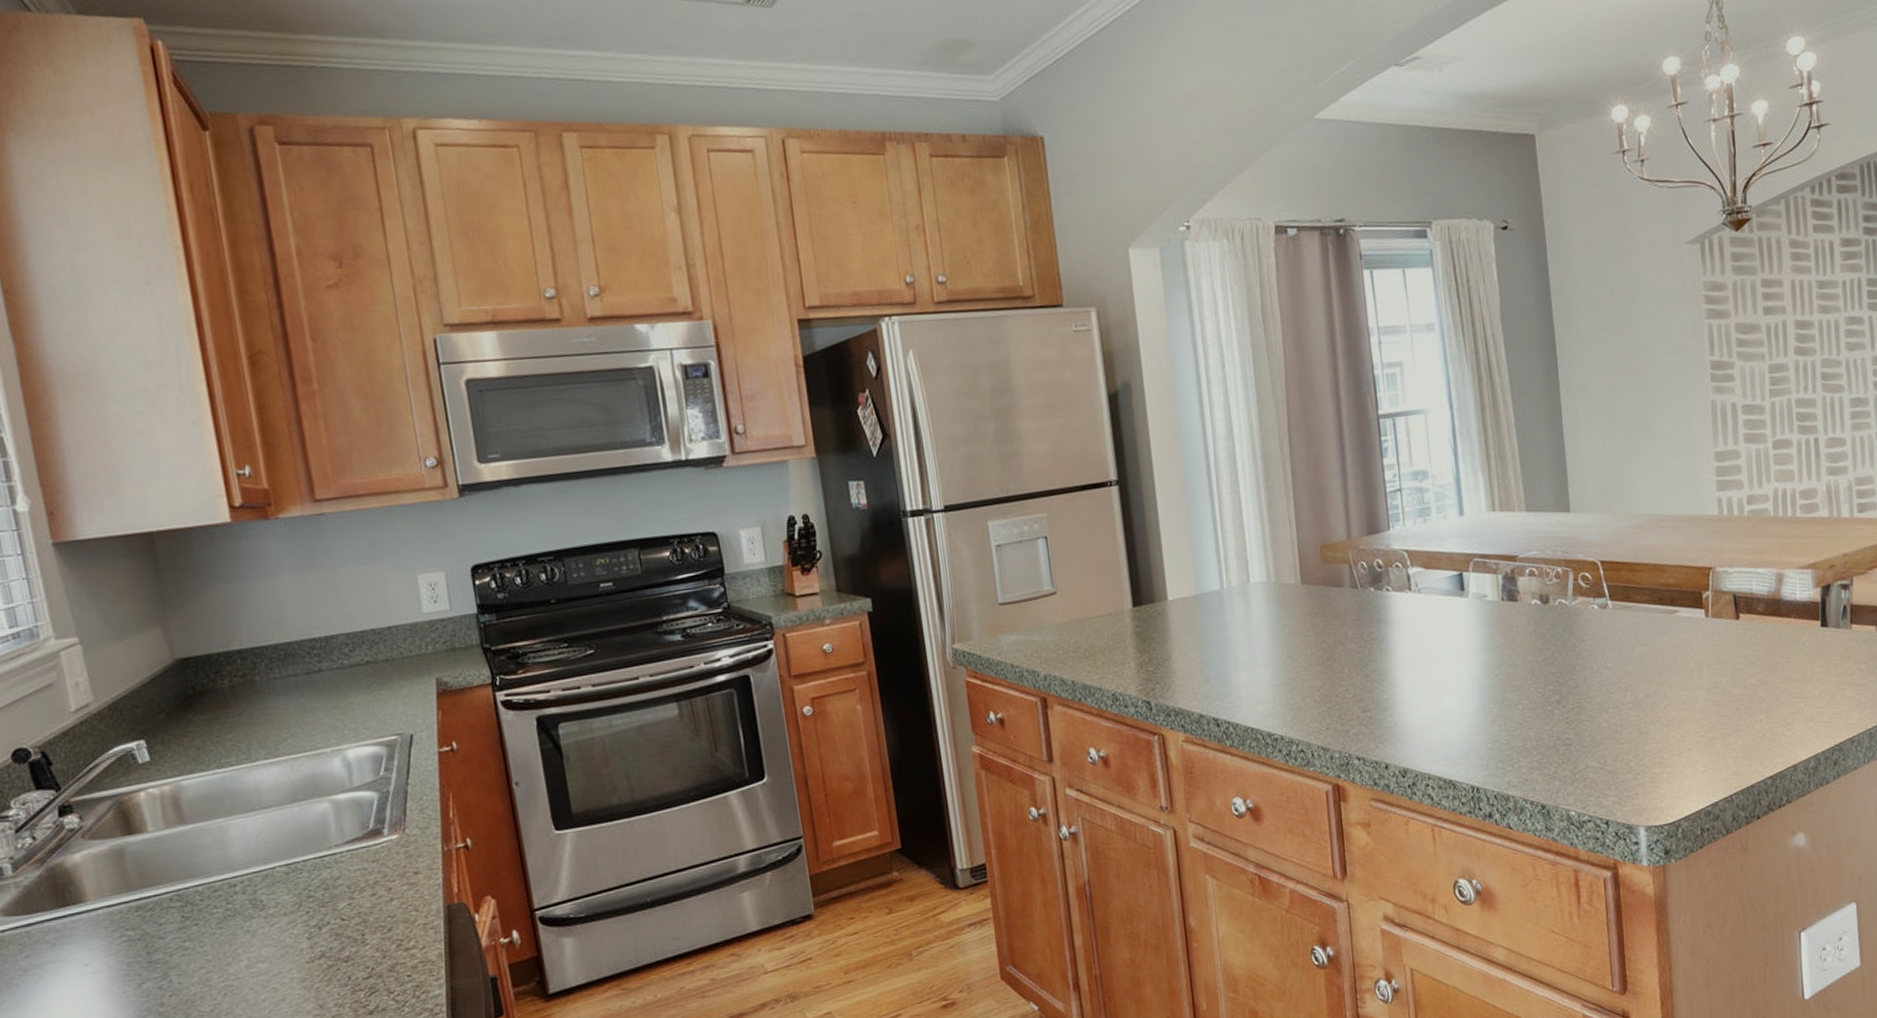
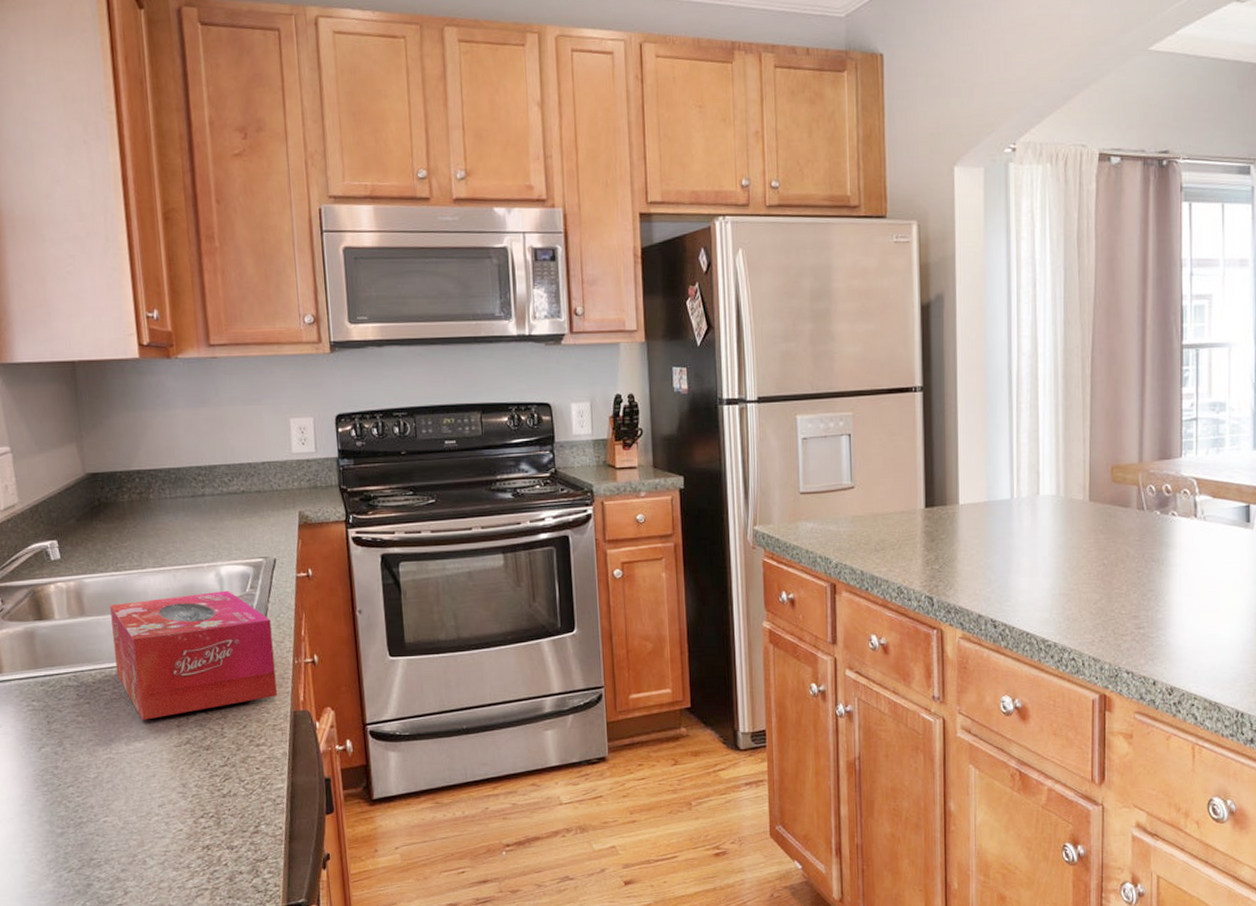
tissue box: none [215,776,426,937] -> present [110,590,277,720]

